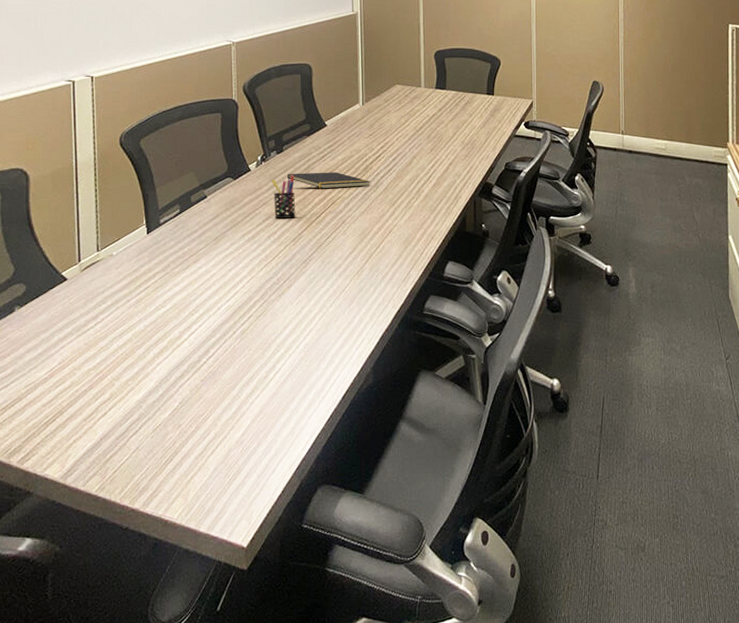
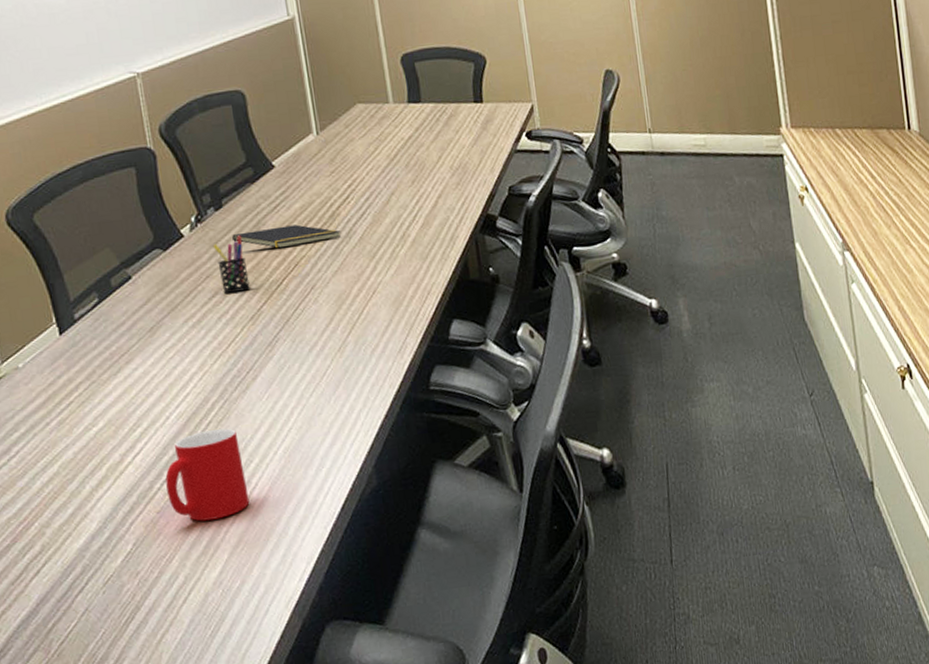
cup: none [211,323,273,392] -> present [165,428,250,521]

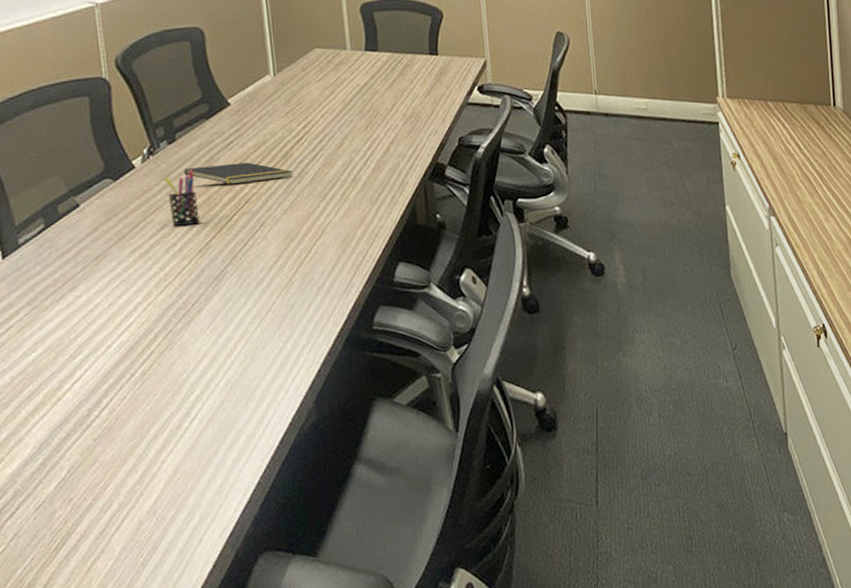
cup: present [165,428,250,521] -> none [104,359,189,450]

